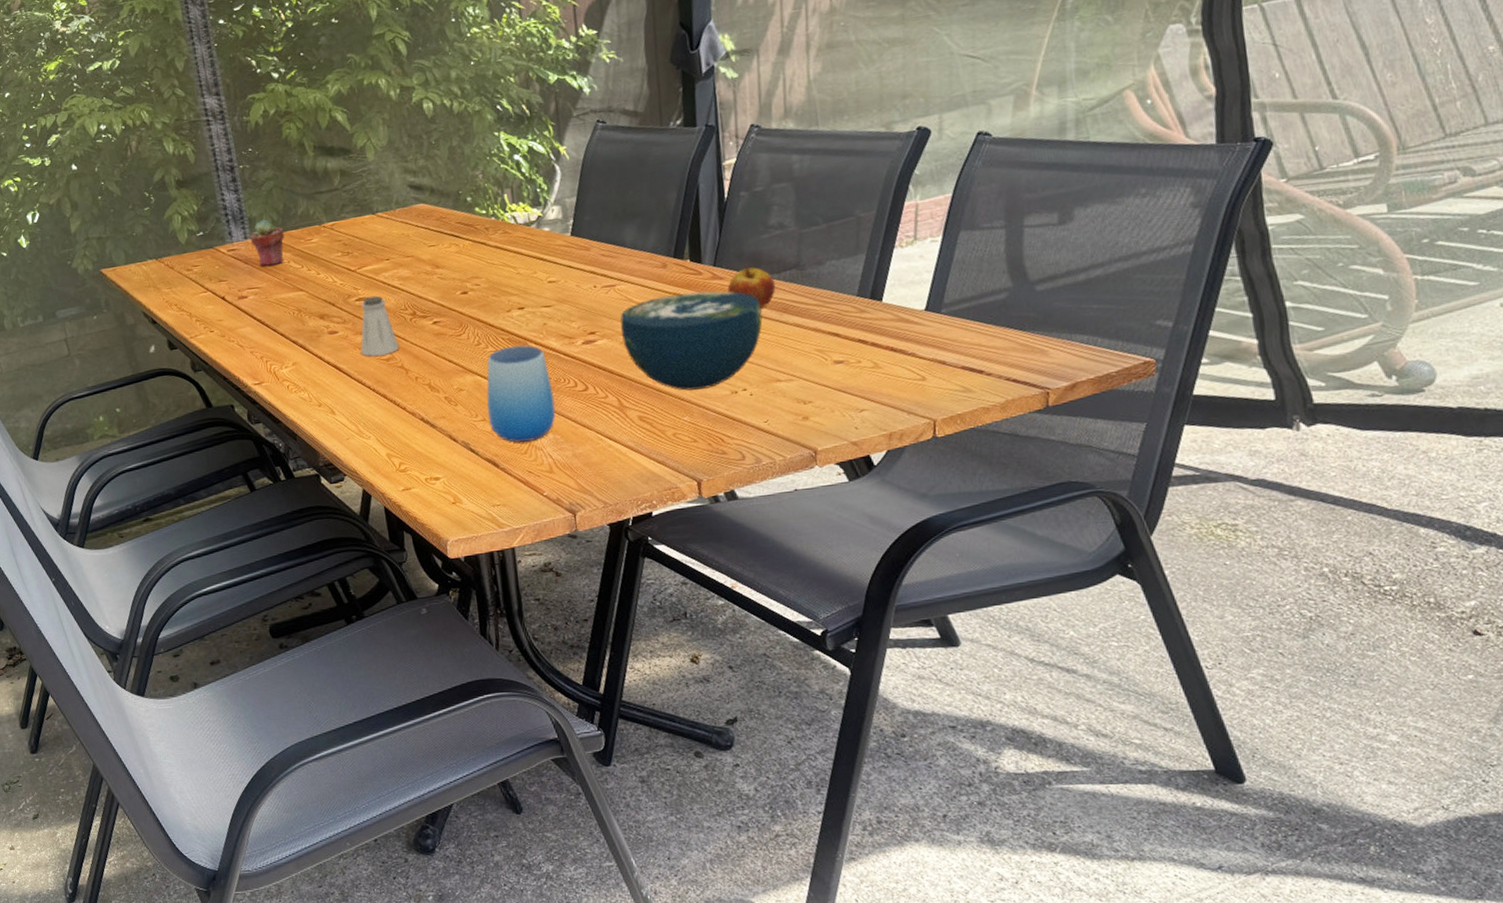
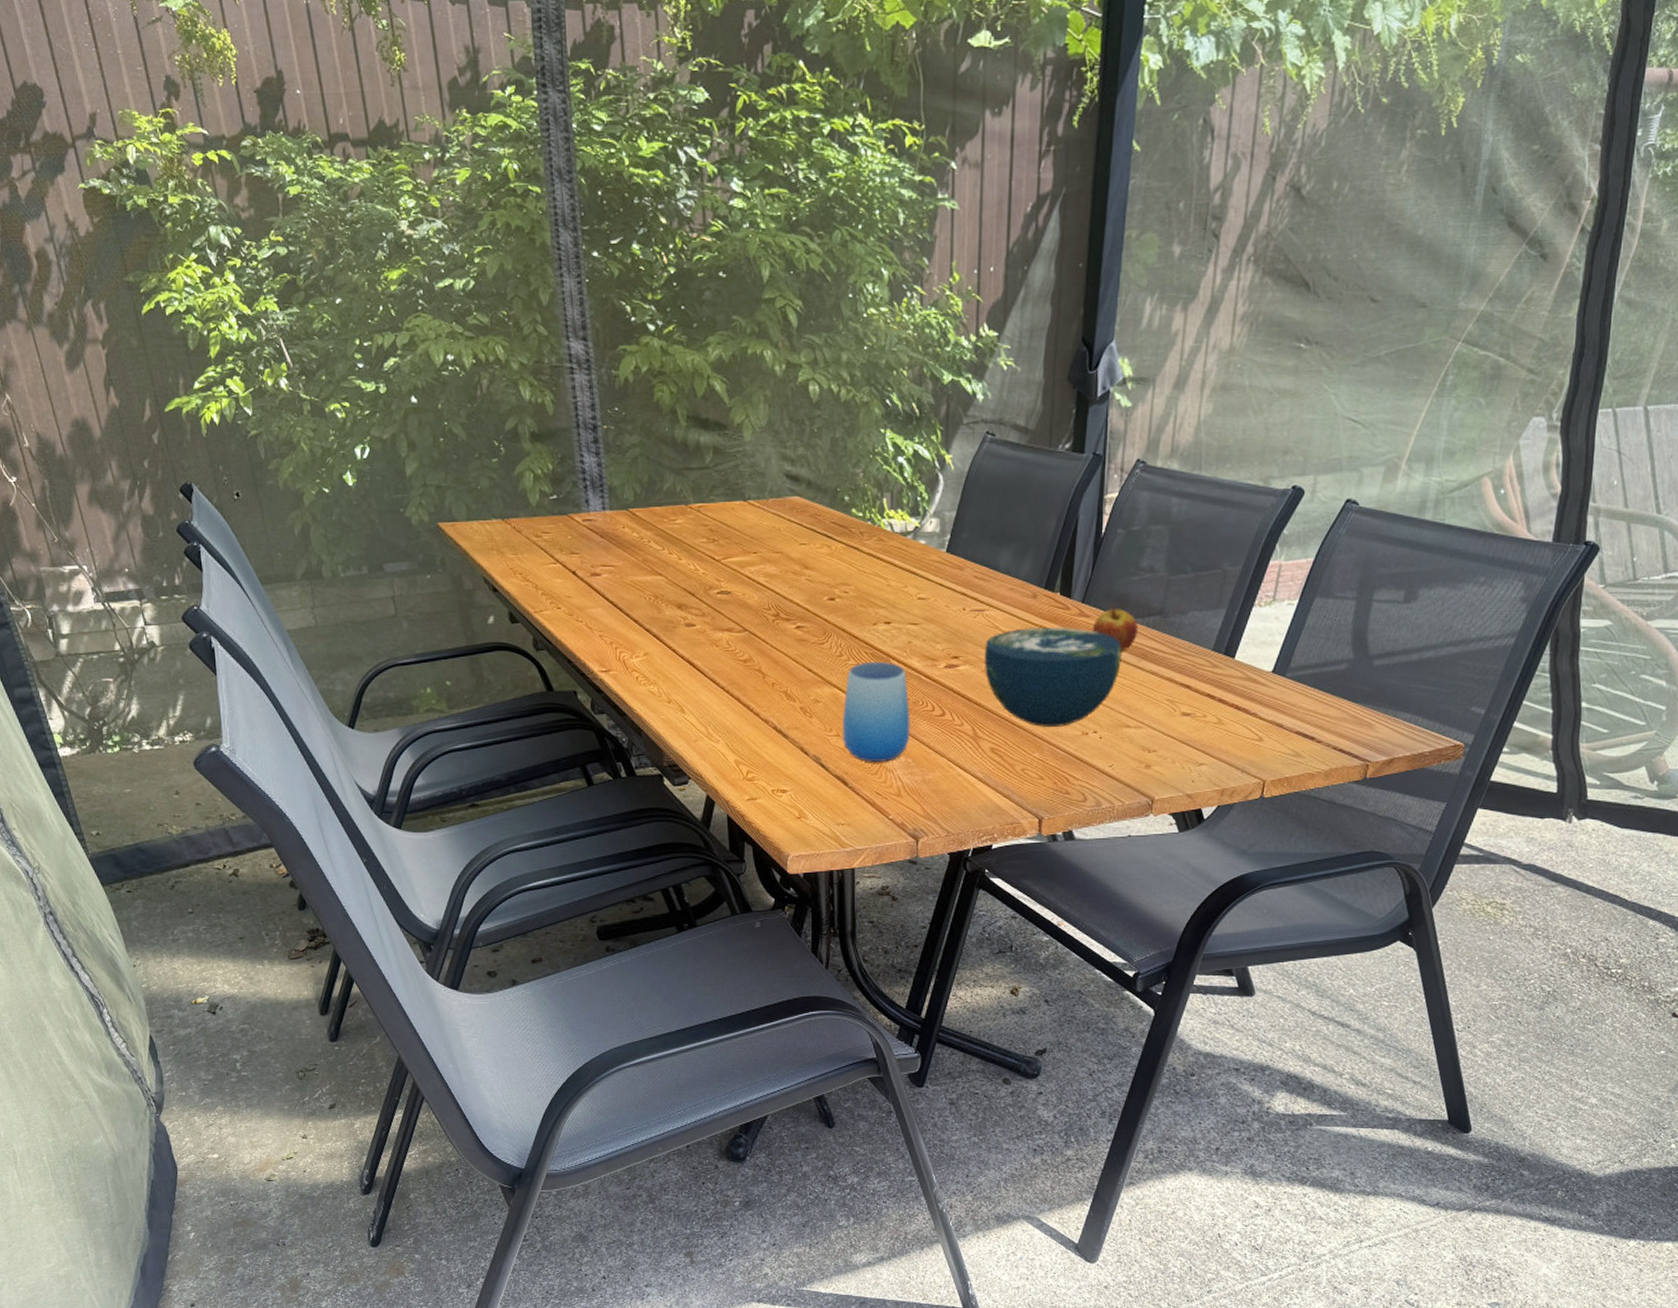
potted succulent: present [249,219,286,266] -> none [608,490,648,543]
saltshaker: present [360,295,400,357] -> none [717,590,759,657]

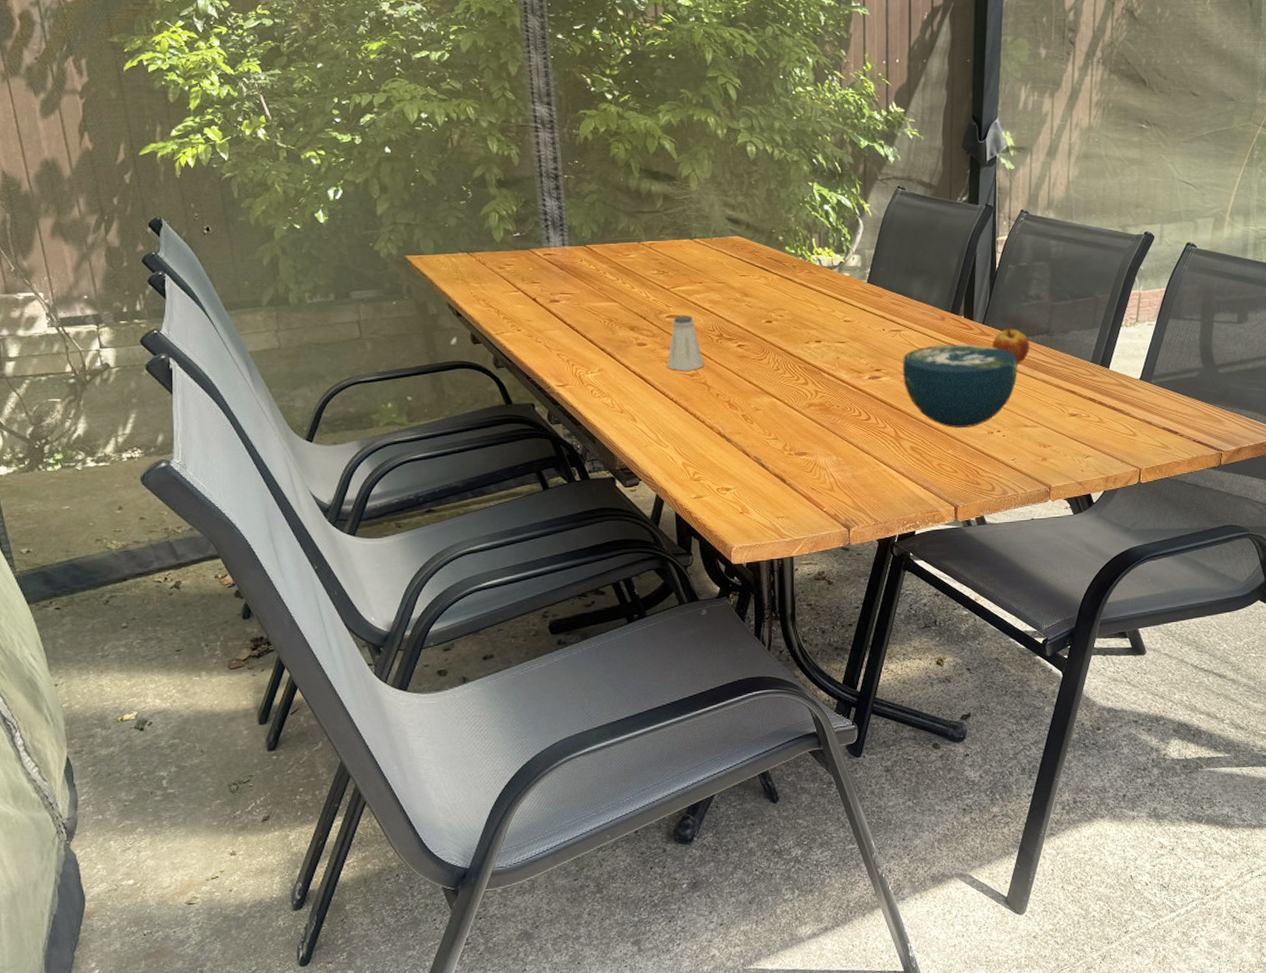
saltshaker: none [717,590,759,657] -> present [666,315,704,372]
cup: present [842,661,910,762] -> none [779,374,840,461]

